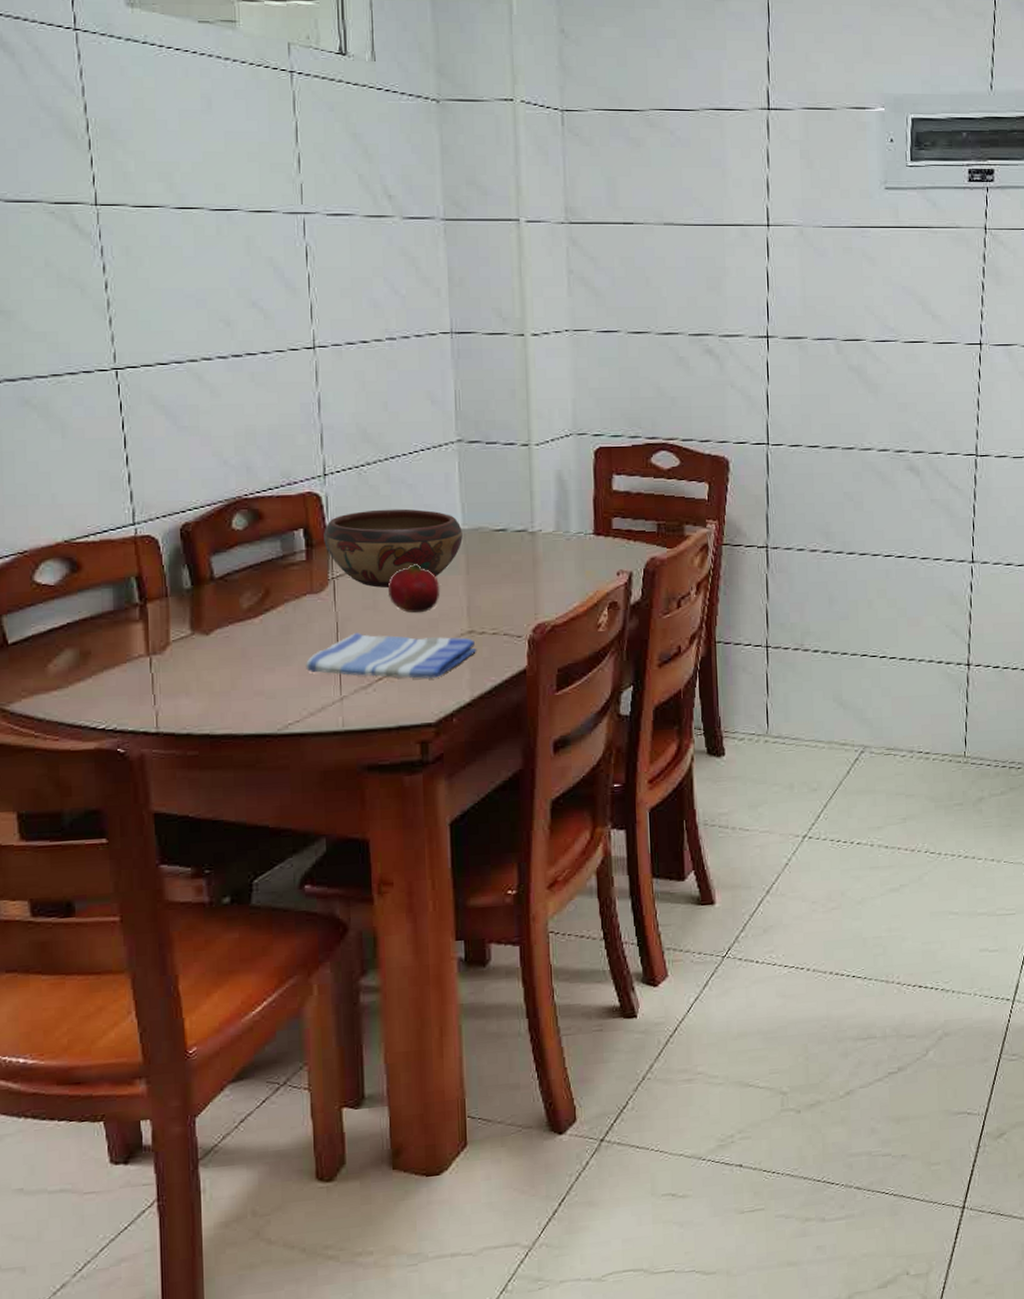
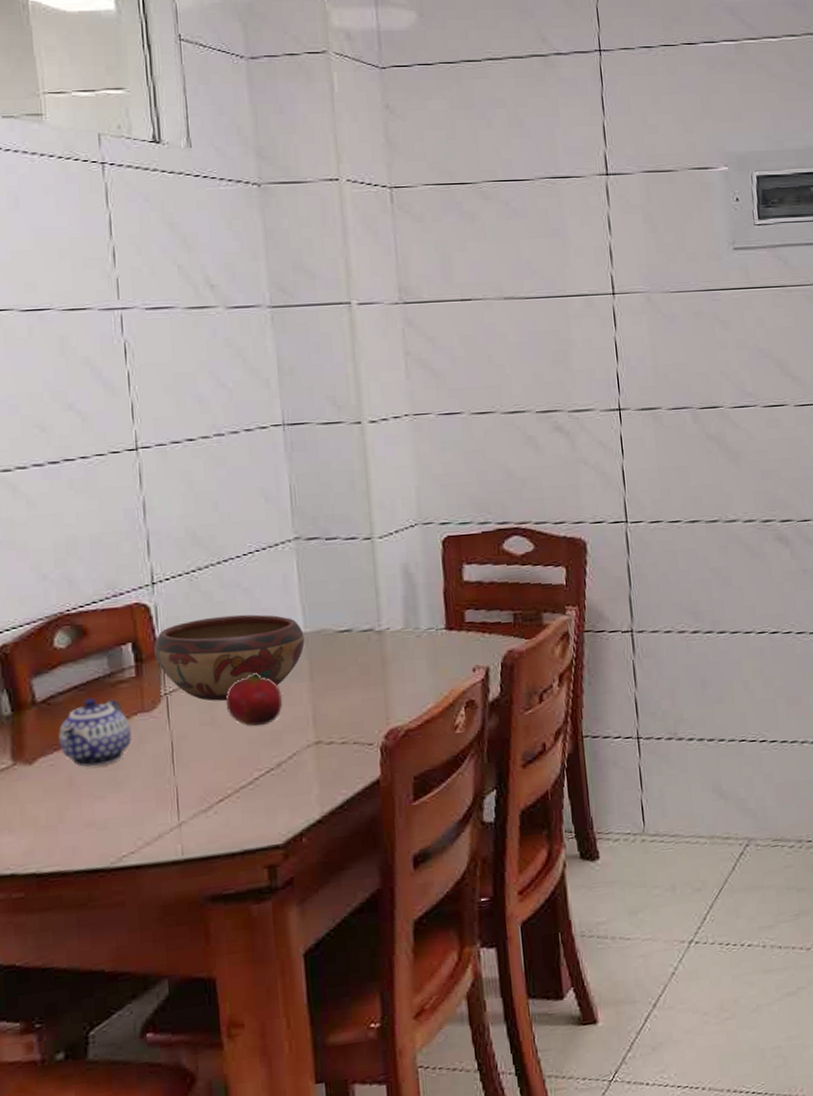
teapot: none [234,577,300,640] -> present [58,698,132,767]
dish towel: present [306,632,477,679] -> none [139,749,326,799]

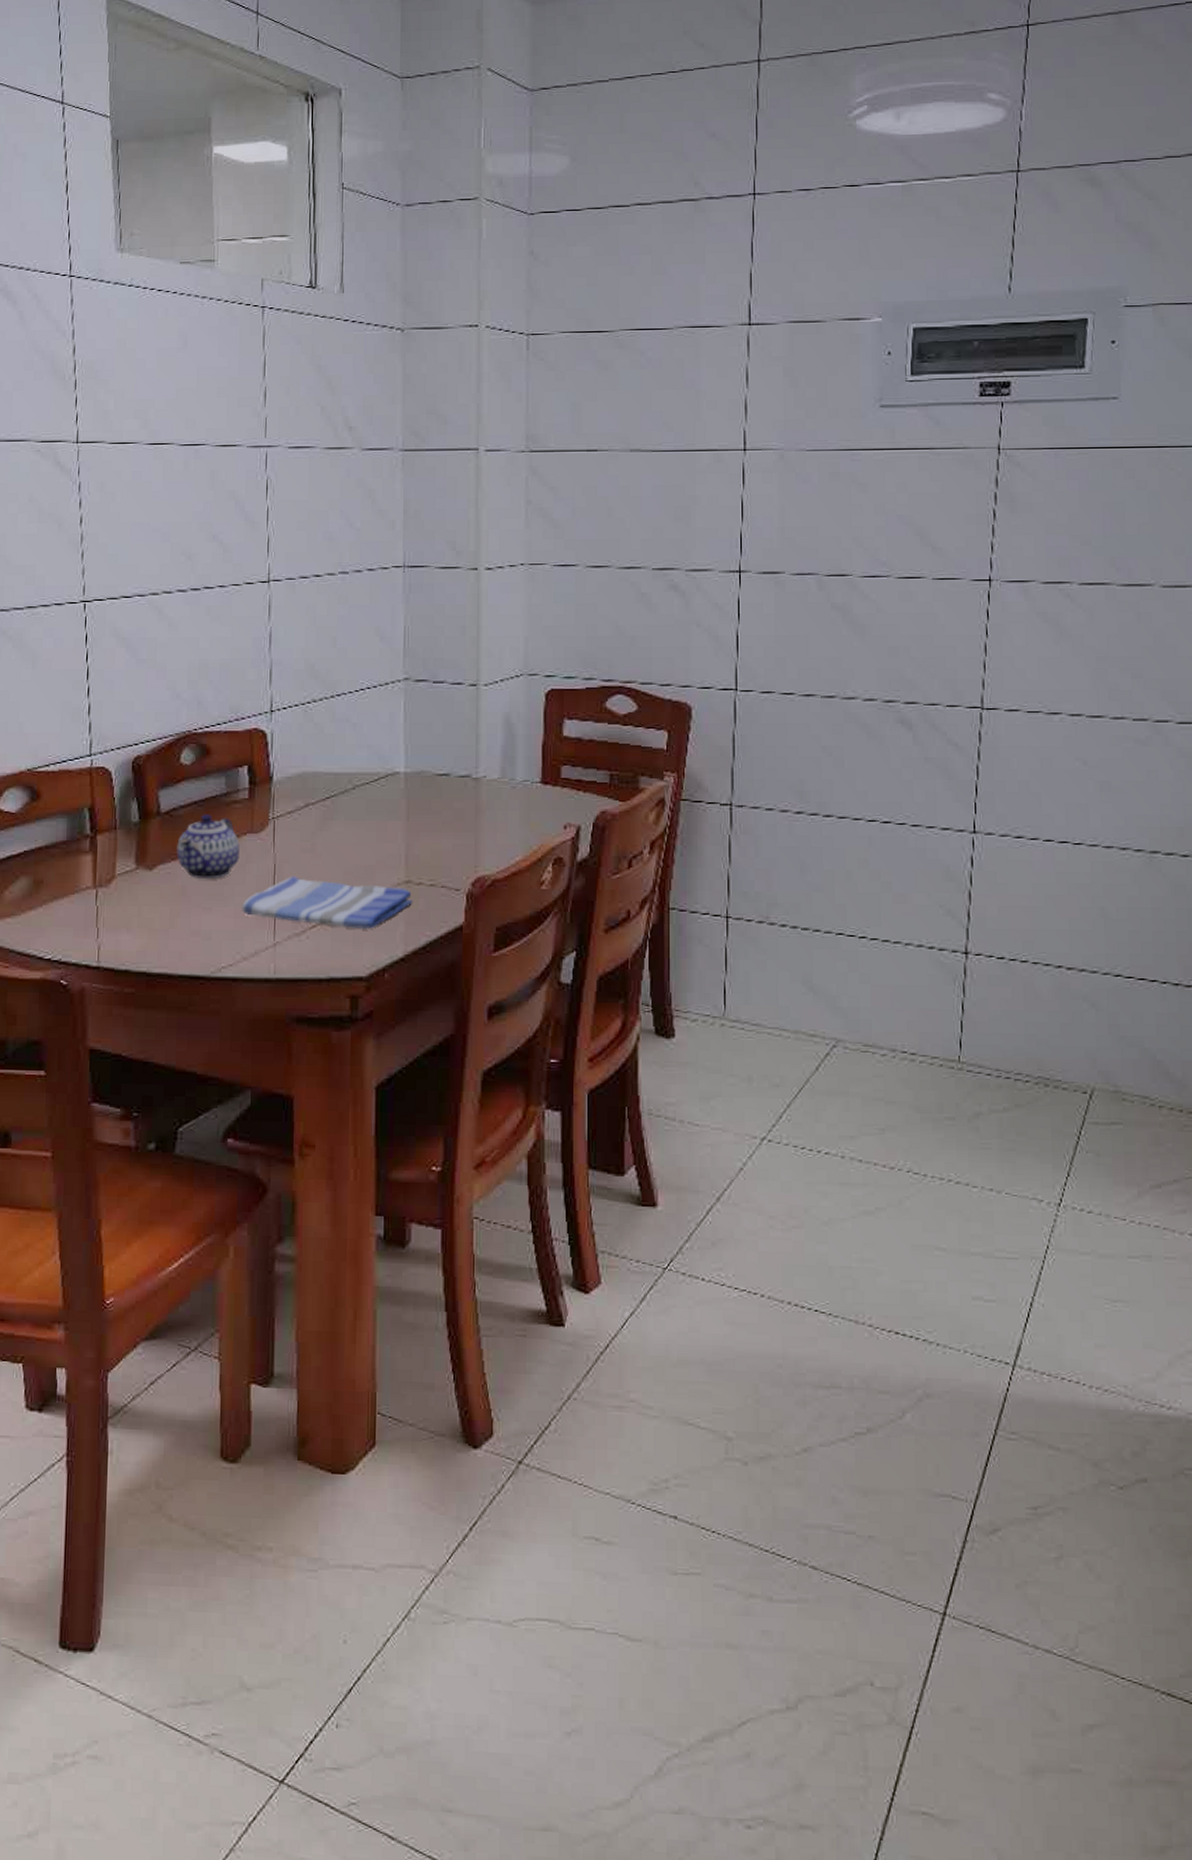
dish towel: none [139,749,326,799] -> present [242,875,413,929]
decorative bowl: present [154,614,305,701] -> none [267,748,404,830]
fruit: present [226,673,282,727] -> none [327,807,378,859]

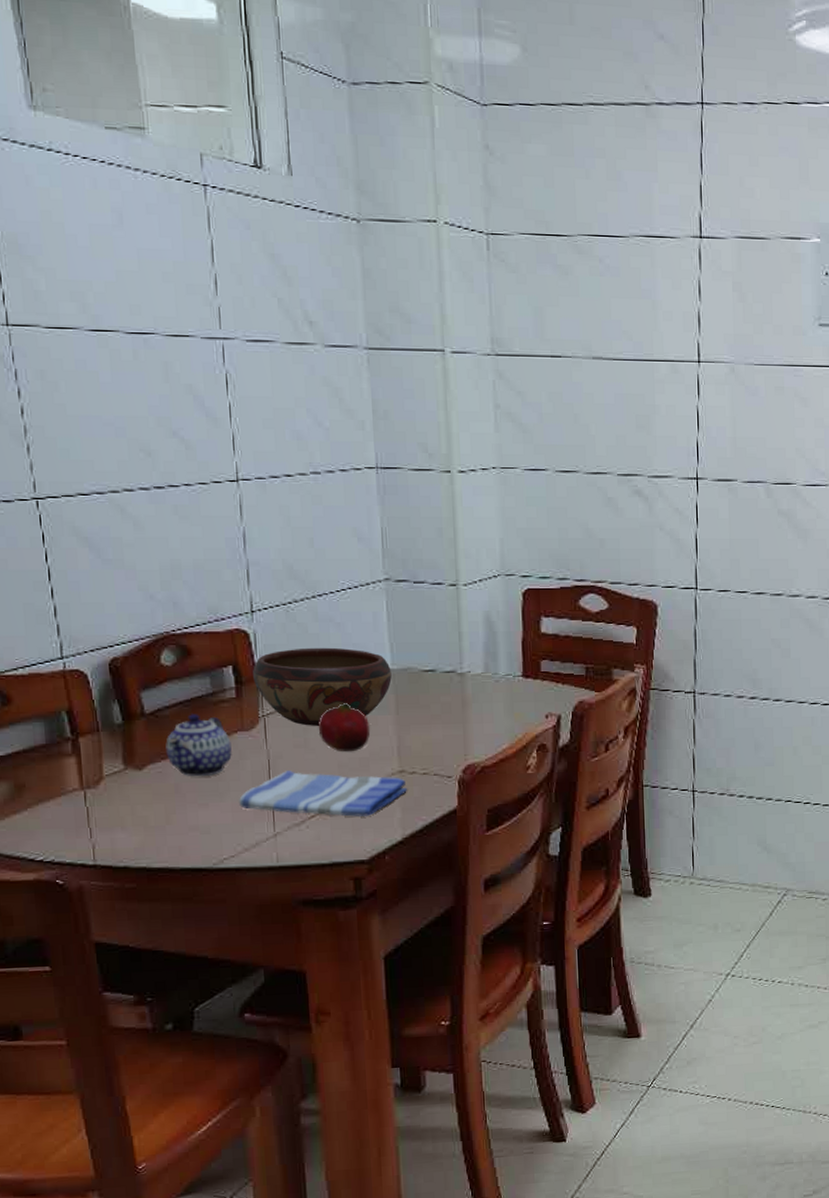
decorative bowl: none [267,748,404,830] -> present [253,647,392,726]
fruit: none [327,807,378,859] -> present [319,703,370,752]

